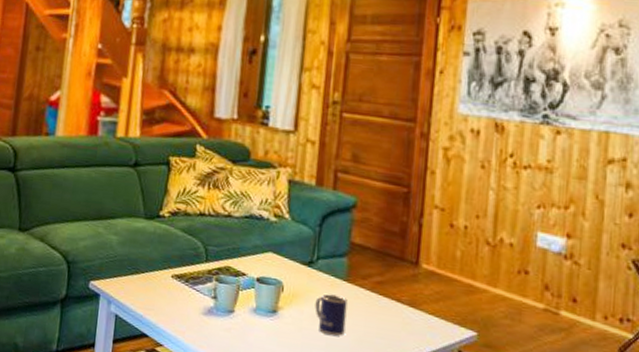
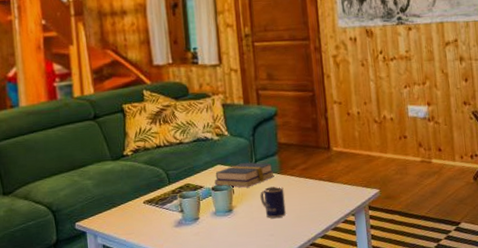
book: none [261,256,339,289] -> present [215,162,274,188]

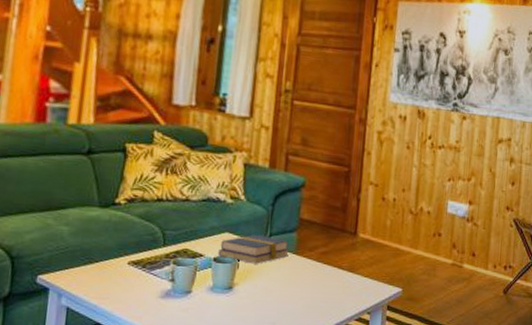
mug: present [260,186,286,218] -> none [267,267,297,304]

